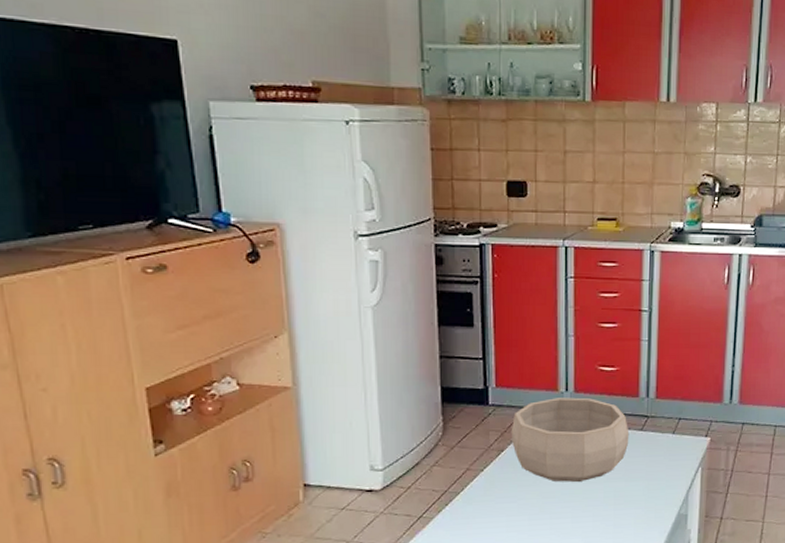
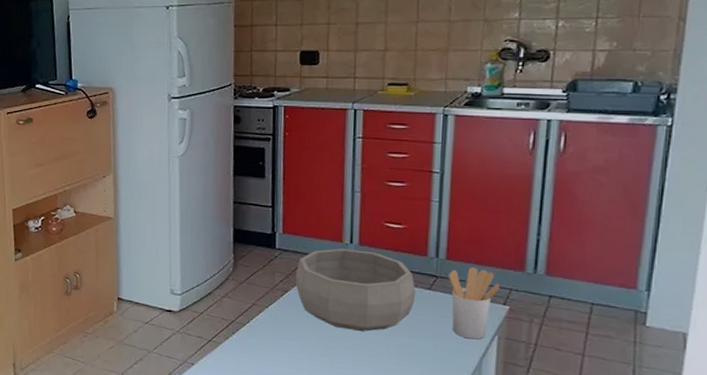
utensil holder: none [658,403,703,474] -> present [449,266,500,340]

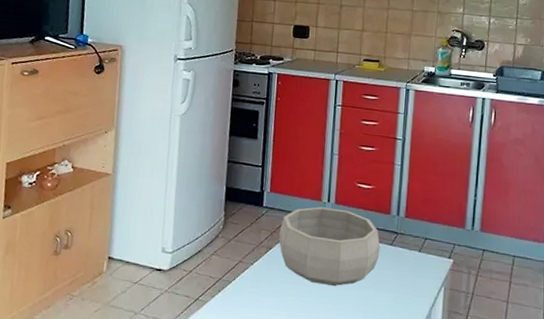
utensil holder: present [449,266,500,340] -> none [407,224,446,291]

